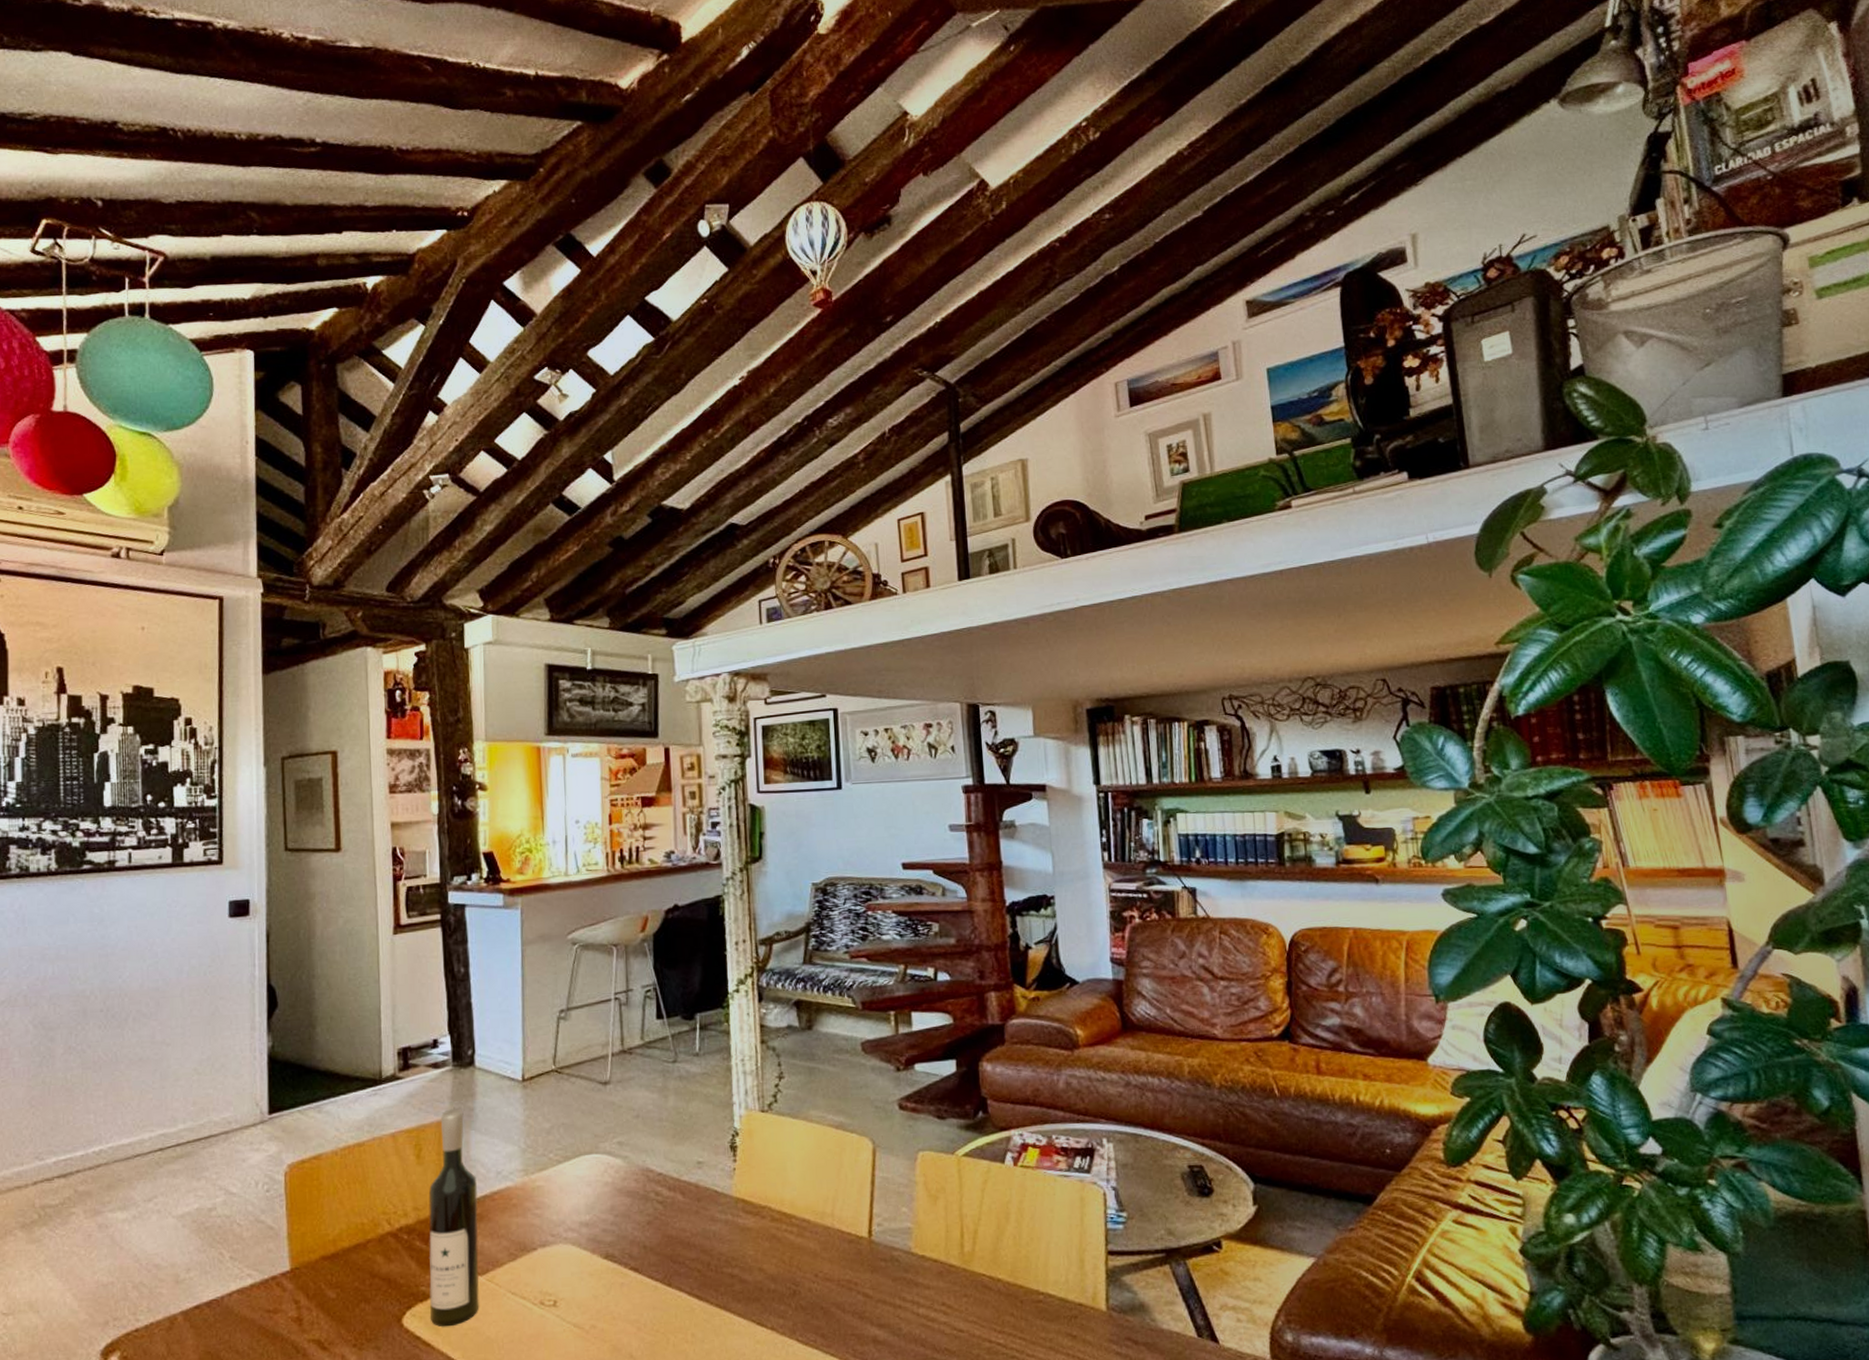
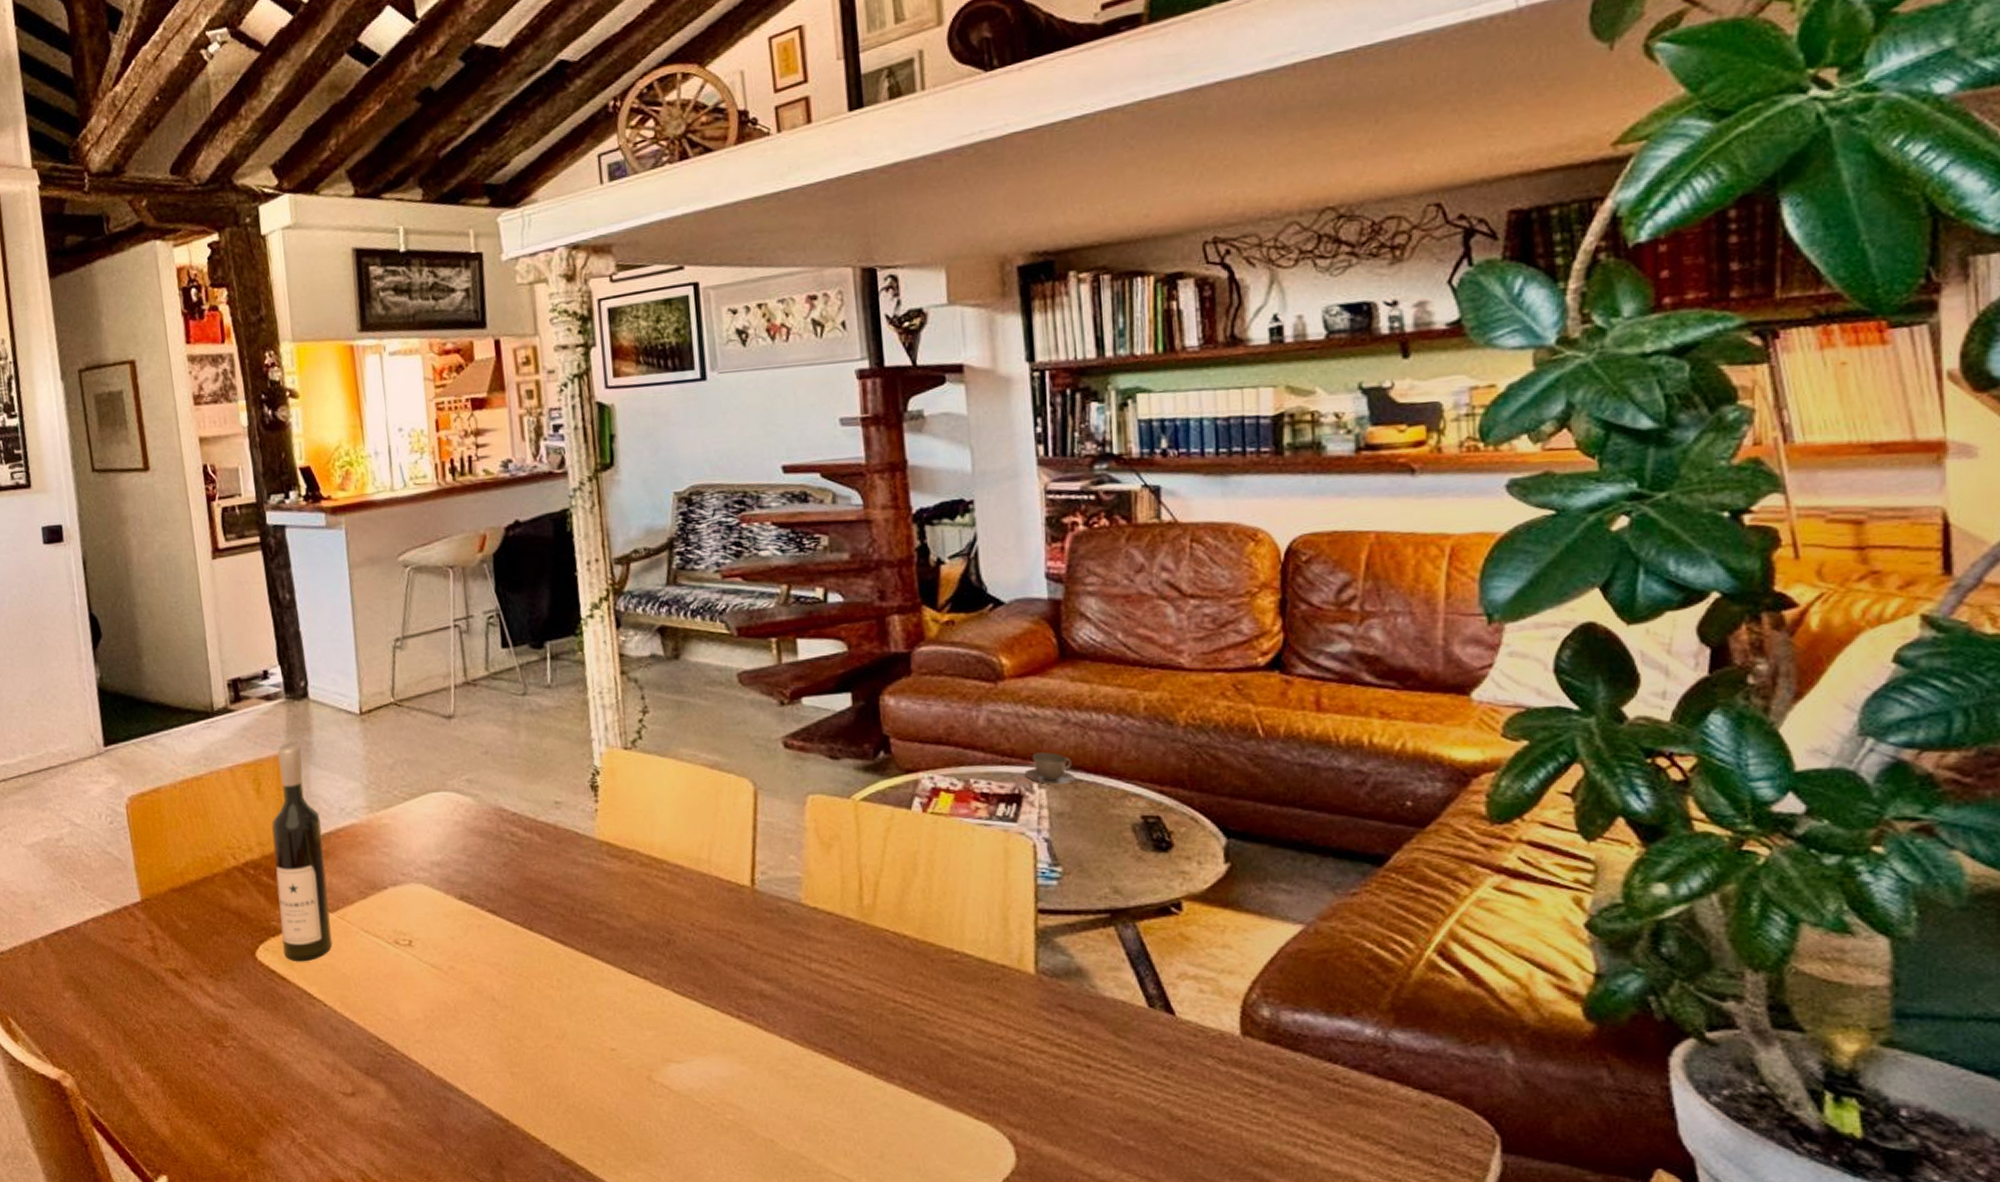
teacup: none [1096,1111,1137,1140] -> present [1025,752,1076,785]

